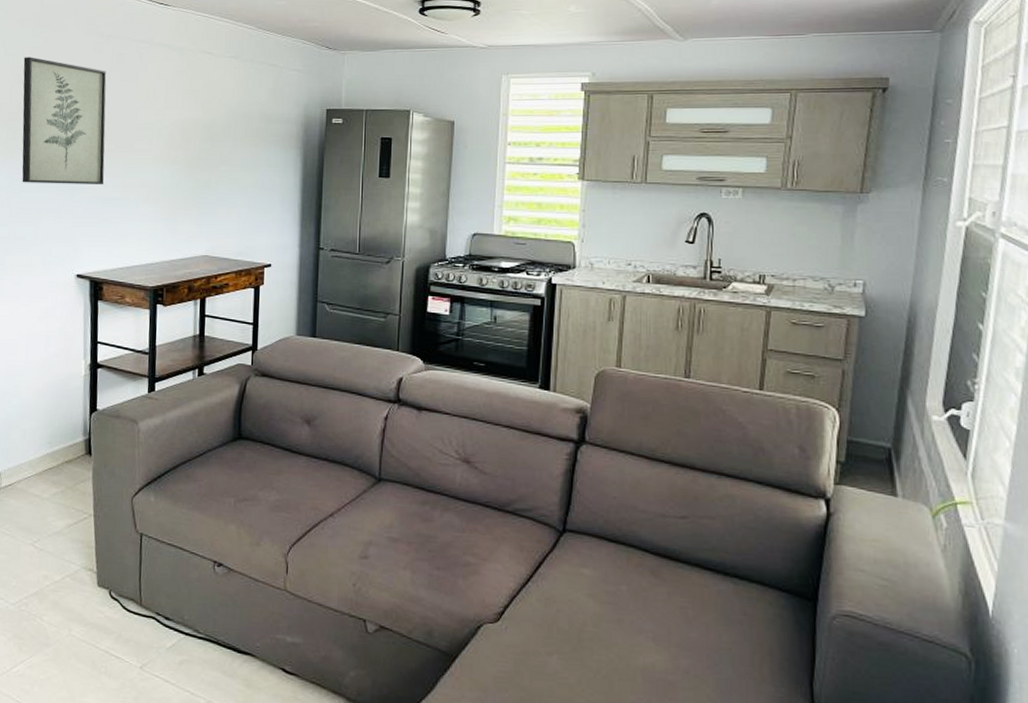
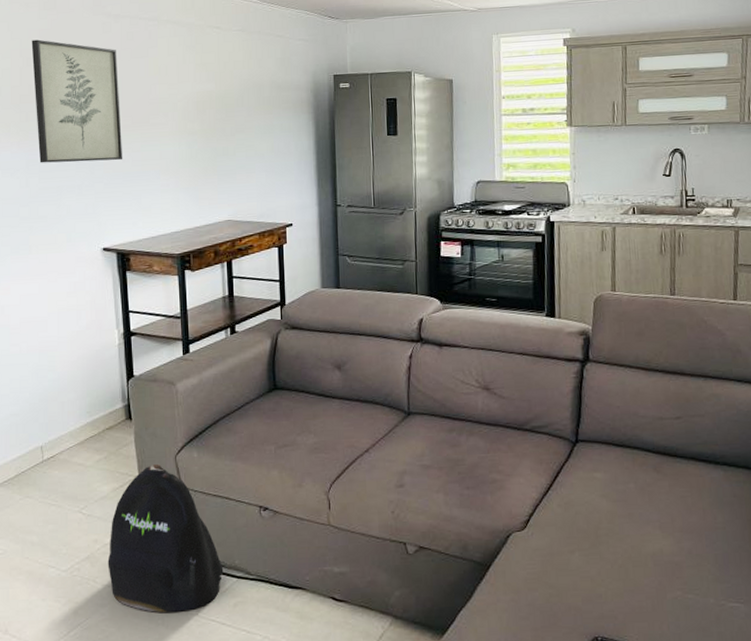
backpack: none [55,503,172,663] -> present [107,463,224,612]

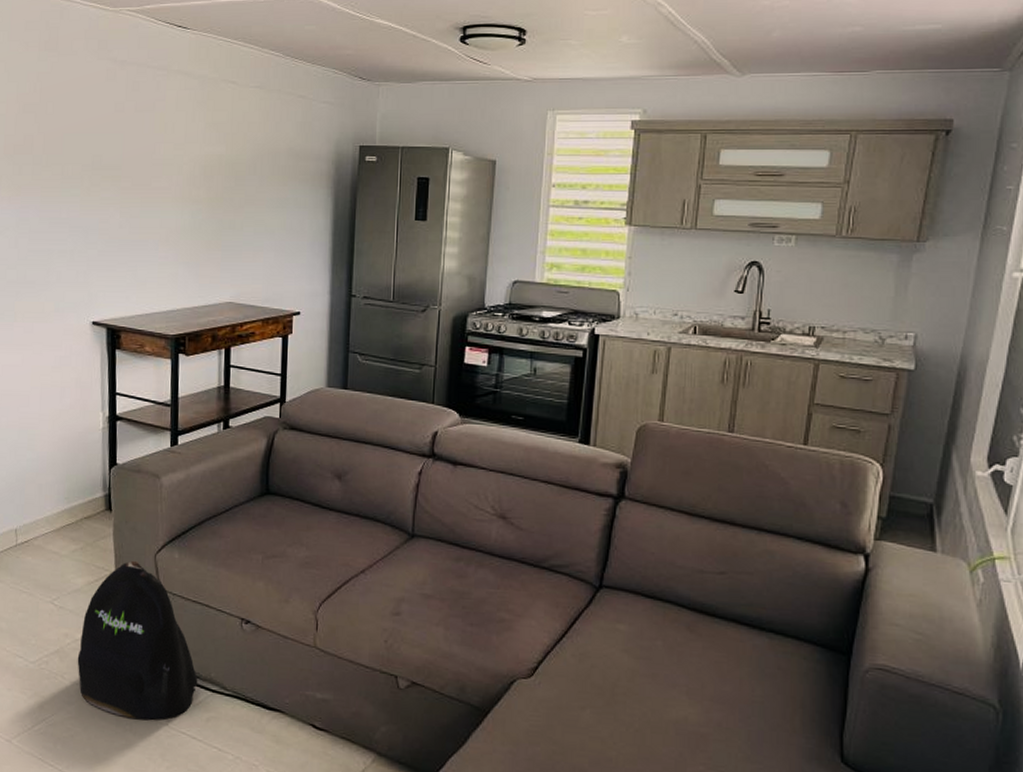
wall art: present [31,39,123,163] -> none [29,83,121,226]

